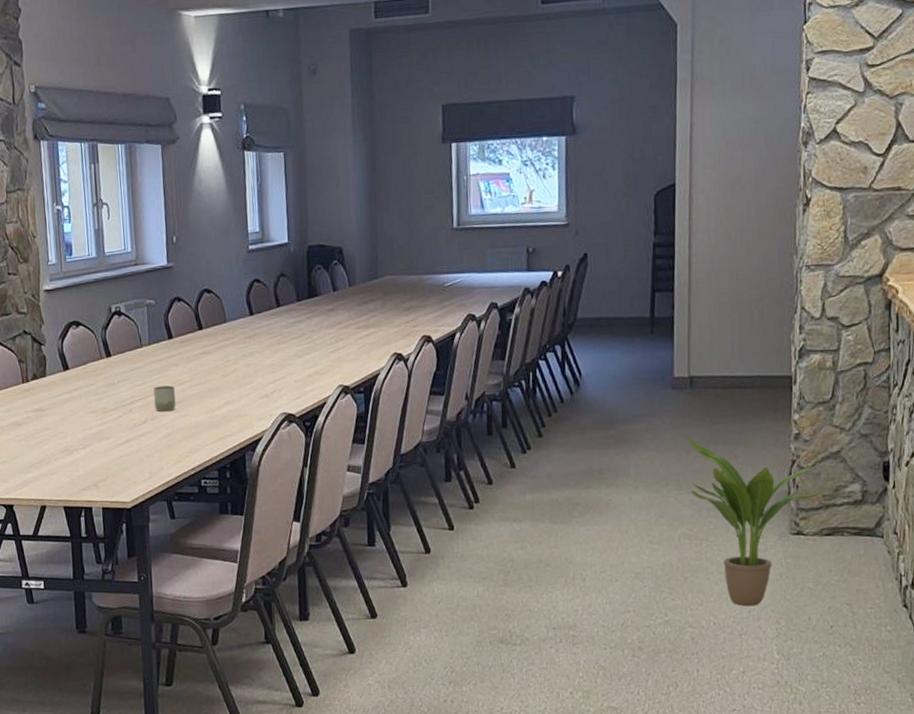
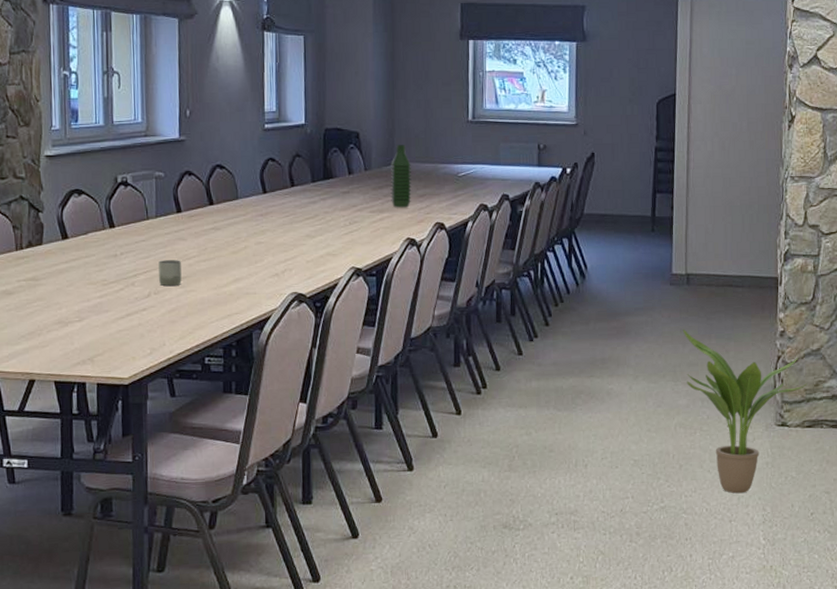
water bottle: none [375,257,397,323] -> present [390,145,412,208]

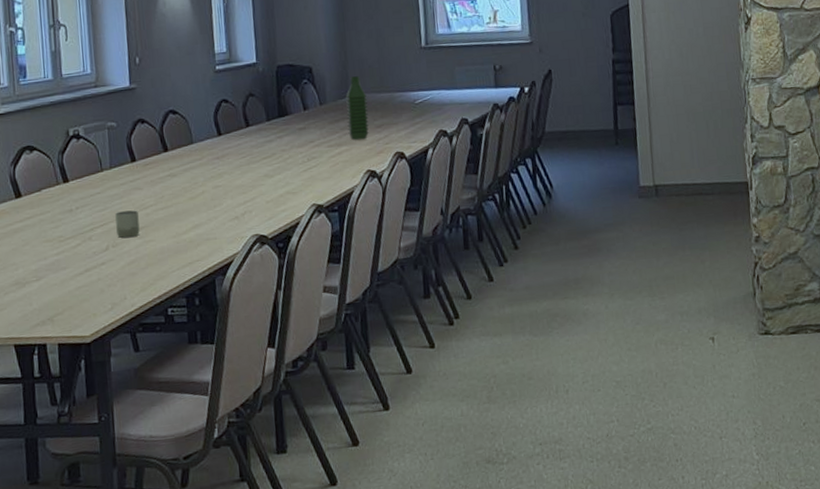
potted plant: present [682,328,808,494] -> none [655,241,788,409]

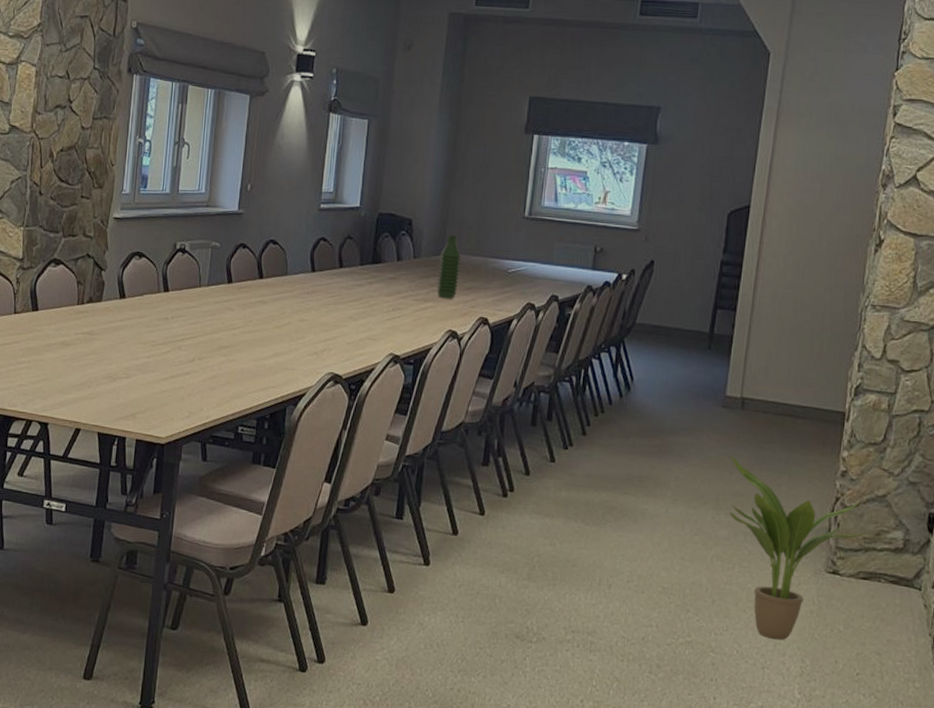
cup: present [115,210,140,238] -> none [204,327,226,353]
potted plant: none [655,241,788,409] -> present [730,455,868,640]

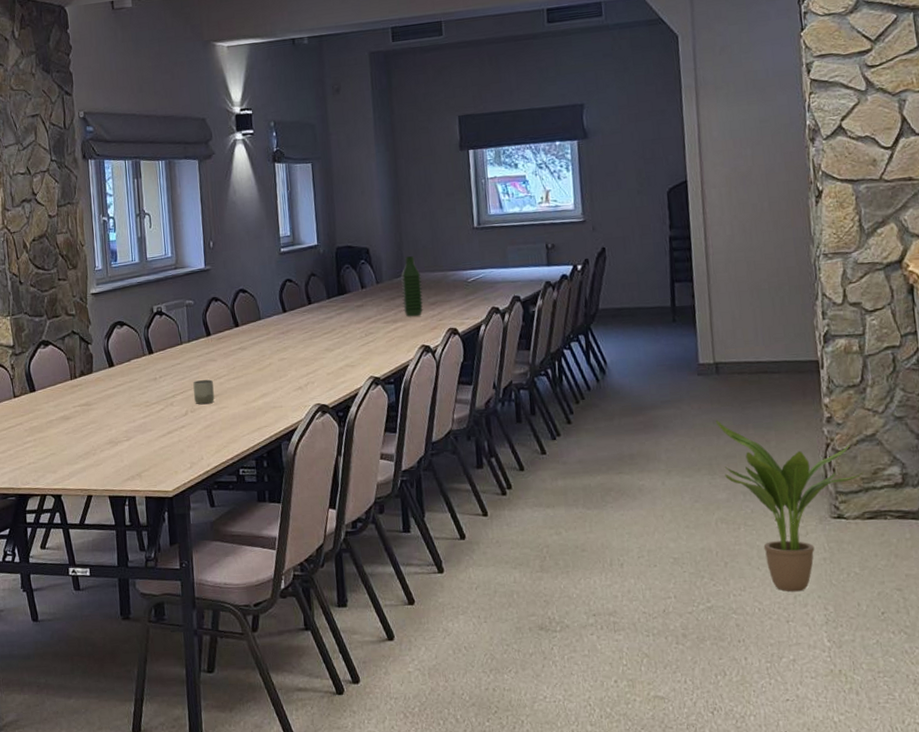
cup: none [204,327,226,353] -> present [193,379,215,404]

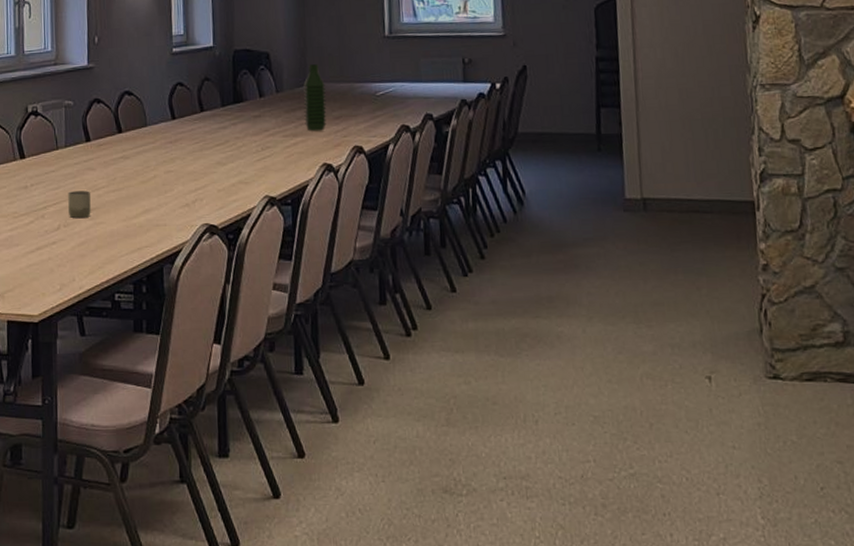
potted plant: present [715,419,864,592] -> none [642,261,803,461]

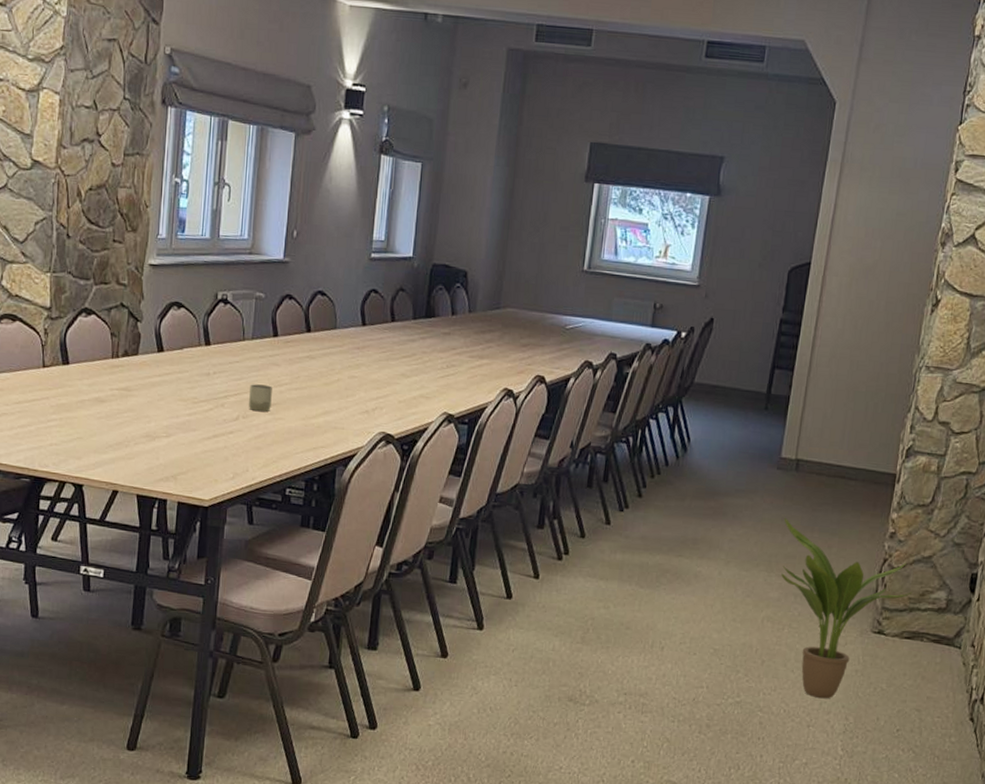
water bottle: present [303,64,327,132] -> none [492,289,518,357]
potted plant: none [642,261,803,461] -> present [781,517,913,699]

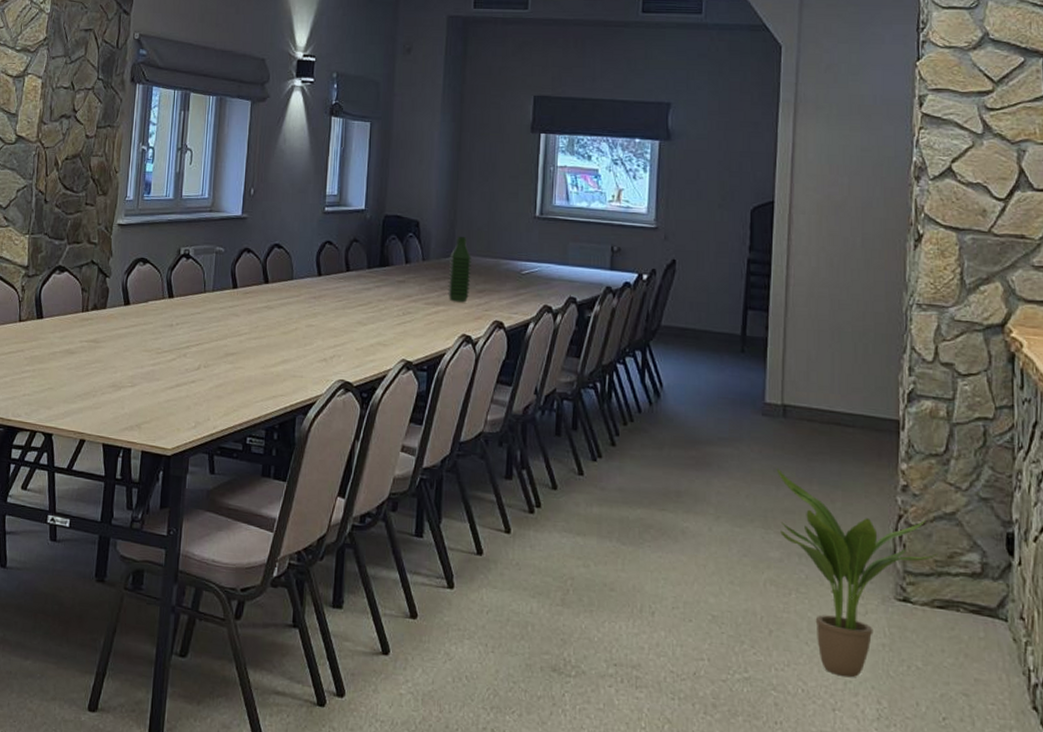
cup: present [249,384,272,412] -> none [210,334,232,361]
water bottle: none [492,289,518,357] -> present [448,237,471,303]

